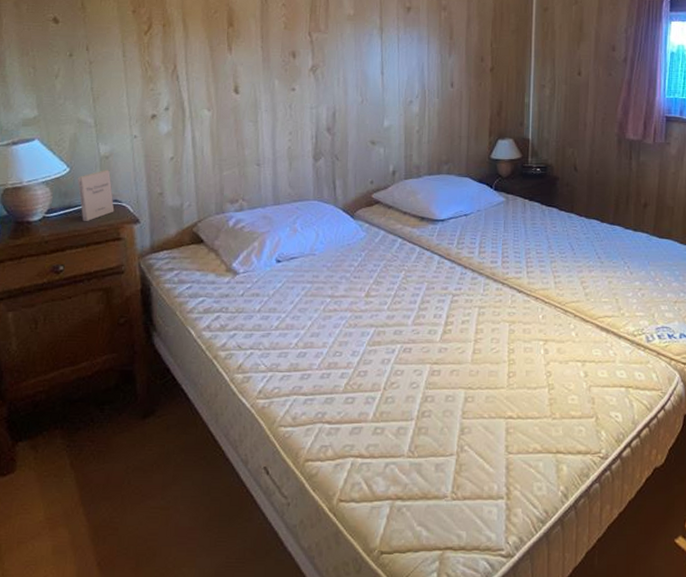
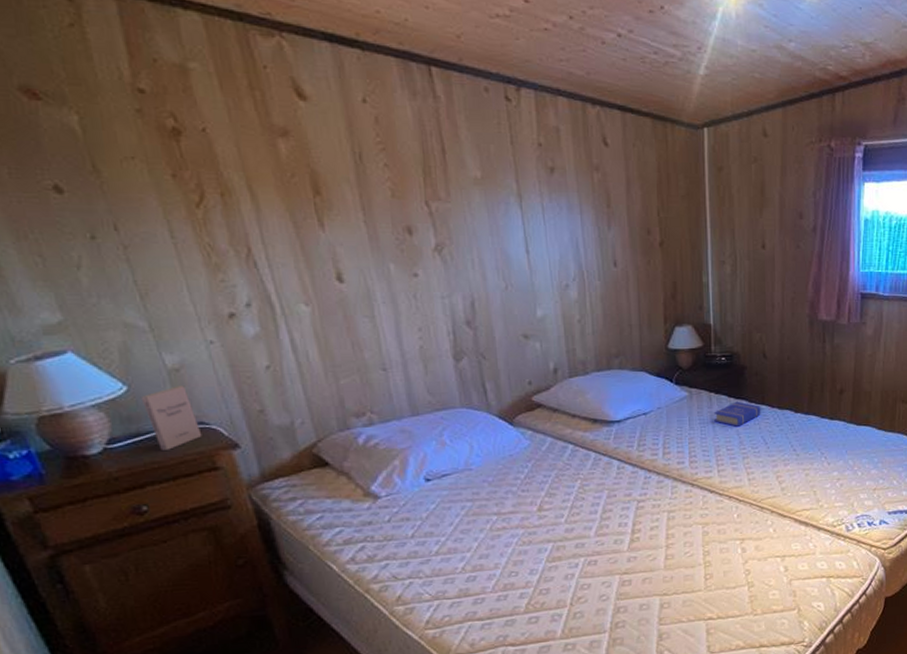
book: none [527,209,570,232] -> present [714,401,761,427]

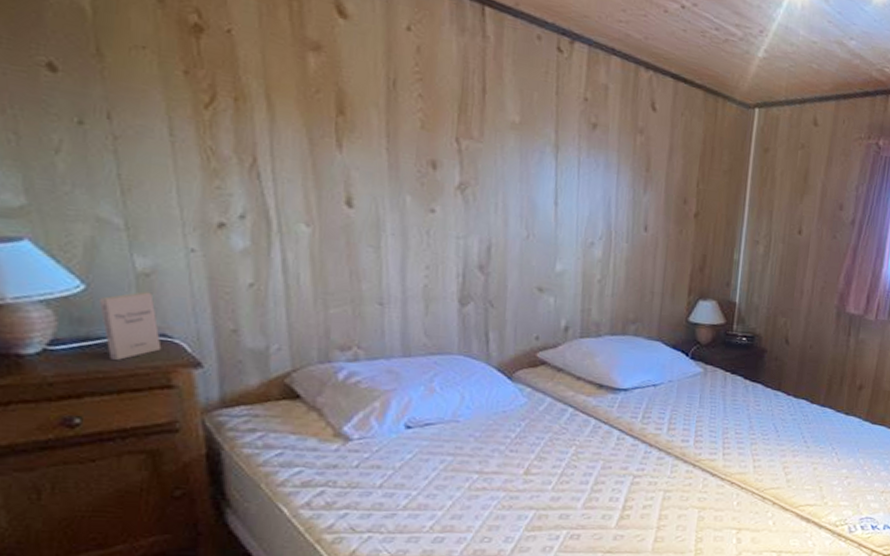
book: present [714,401,761,427] -> none [726,384,776,411]

